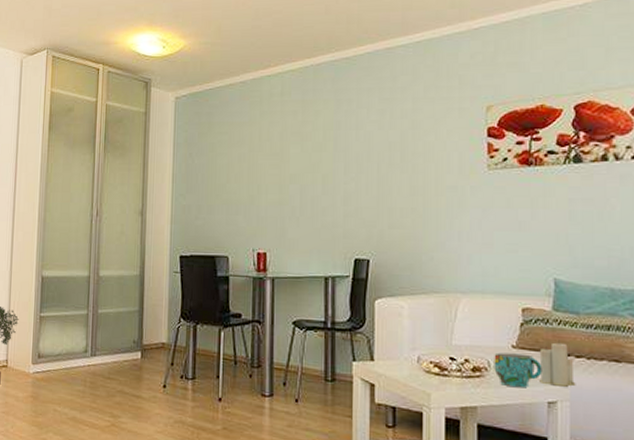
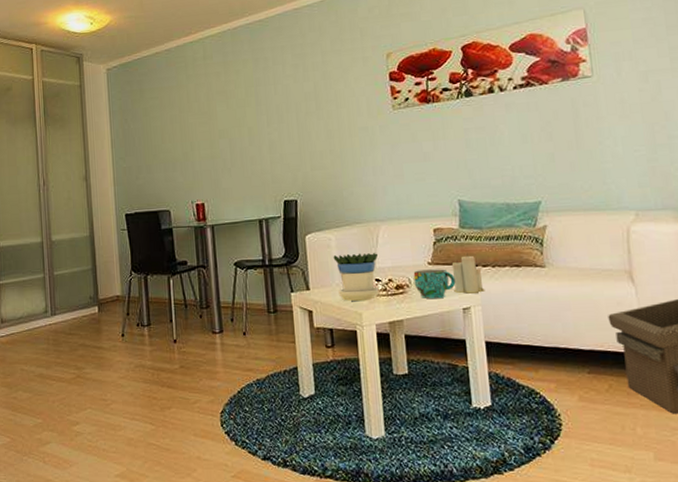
flowerpot: none [404,325,456,381] -> present [333,253,379,302]

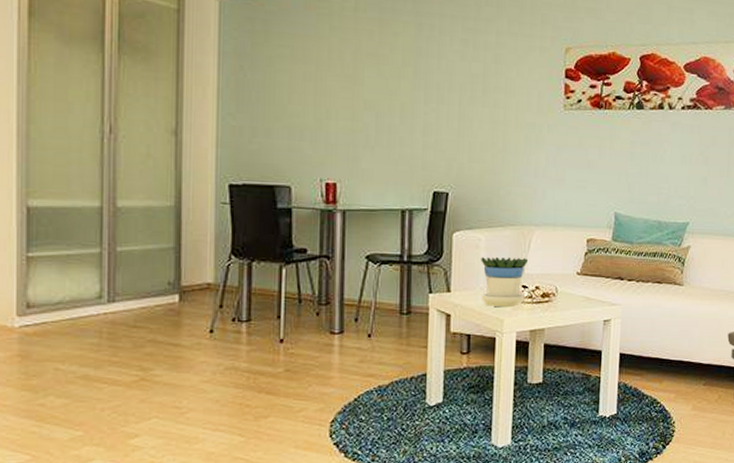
cup: present [413,269,456,299] -> none [560,279,601,310]
candle: present [451,253,485,294] -> none [598,266,627,306]

